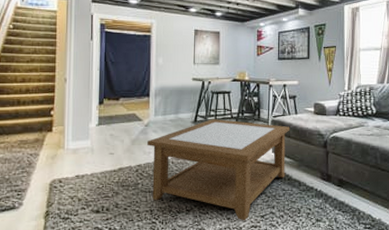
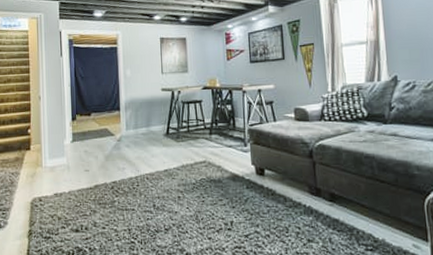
coffee table: present [147,119,290,221] -> none [121,130,270,241]

